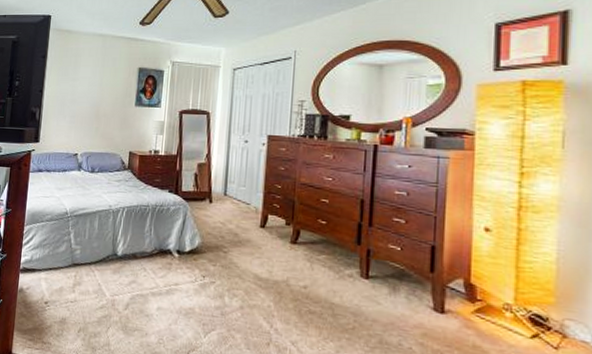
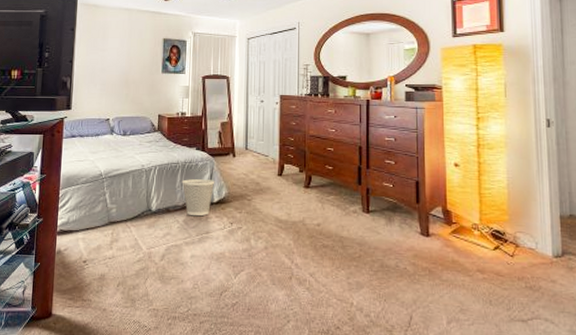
wastebasket: none [151,224,188,266] -> present [181,179,215,216]

